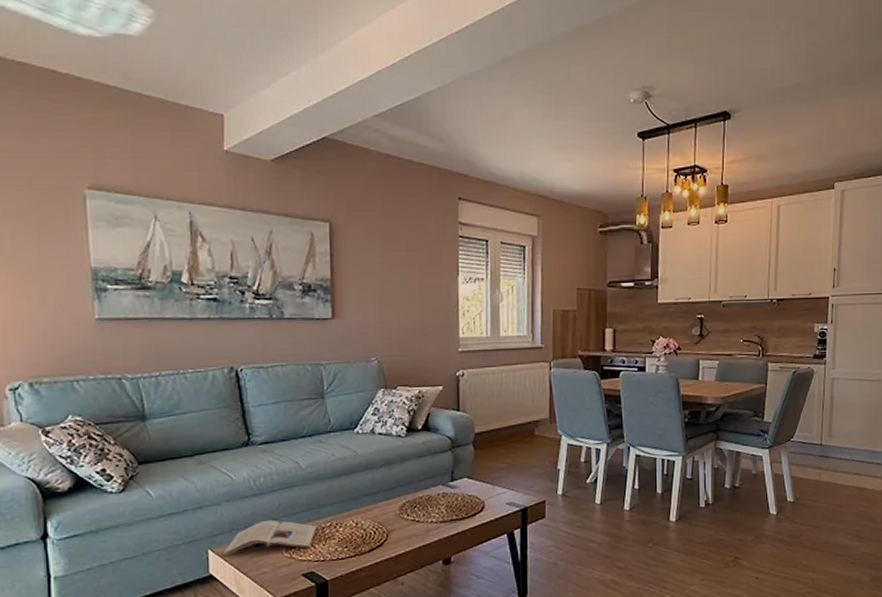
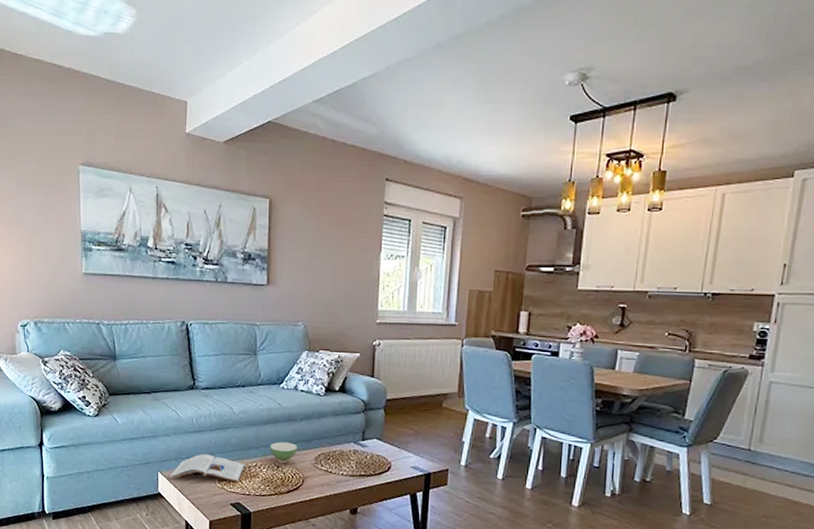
bowl: none [345,493,379,519] -> present [269,441,298,464]

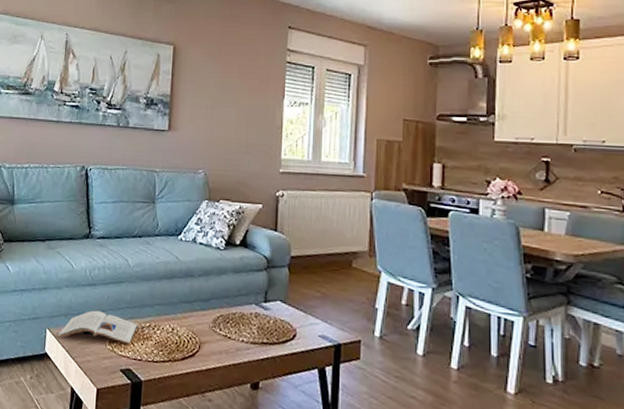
bowl: present [269,441,298,464] -> none [165,299,195,326]

